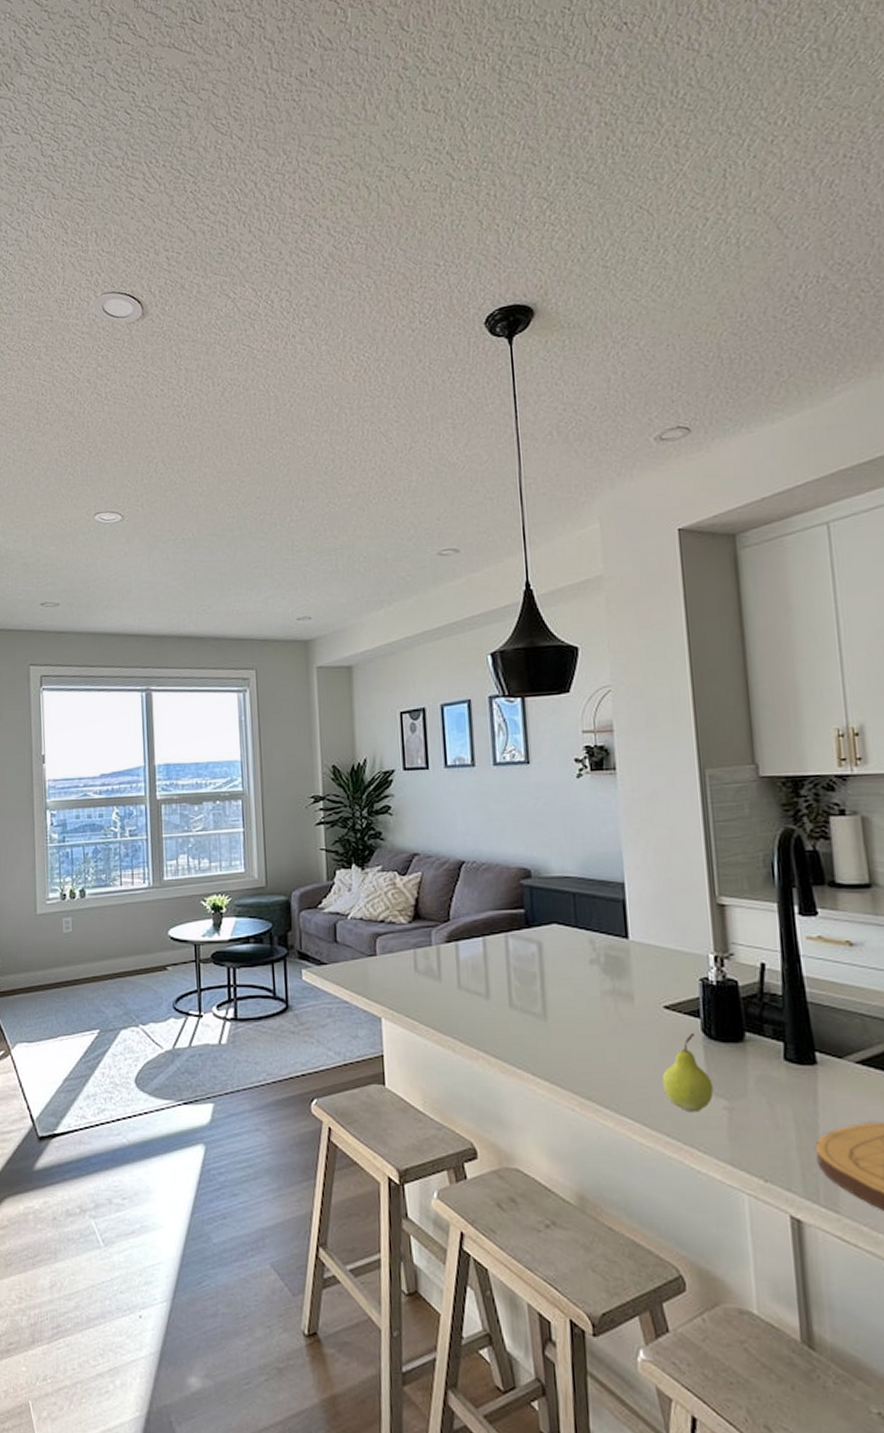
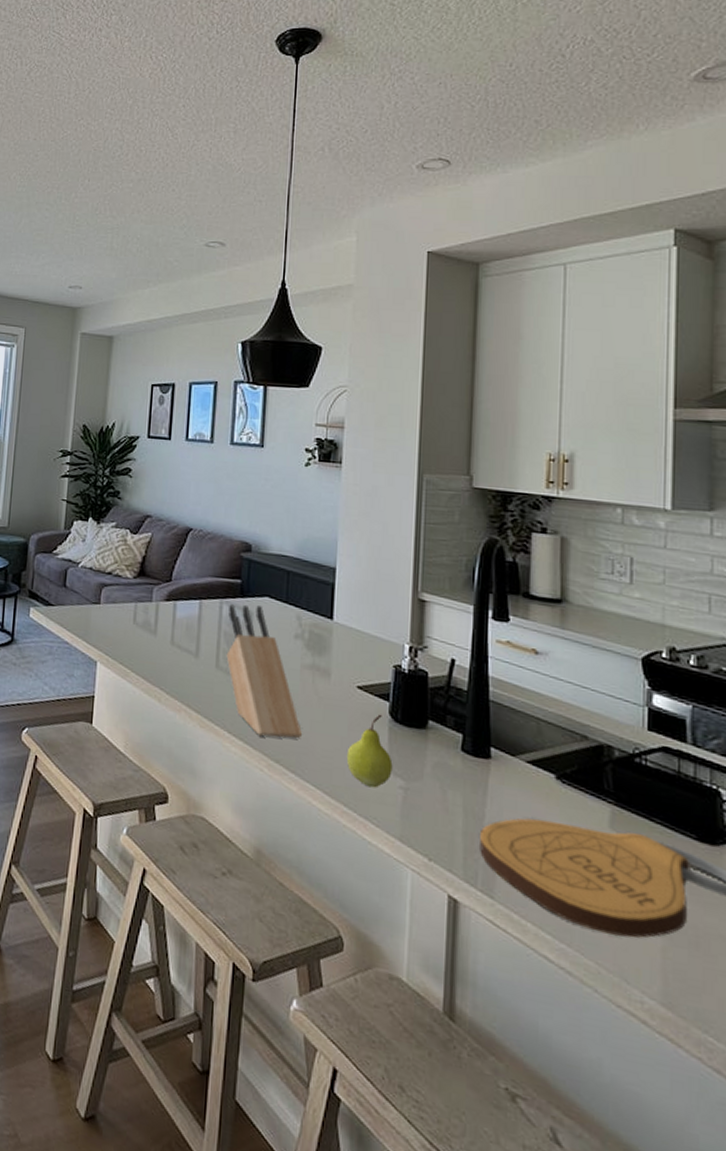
knife block: none [515,933,611,1073] -> present [226,604,302,738]

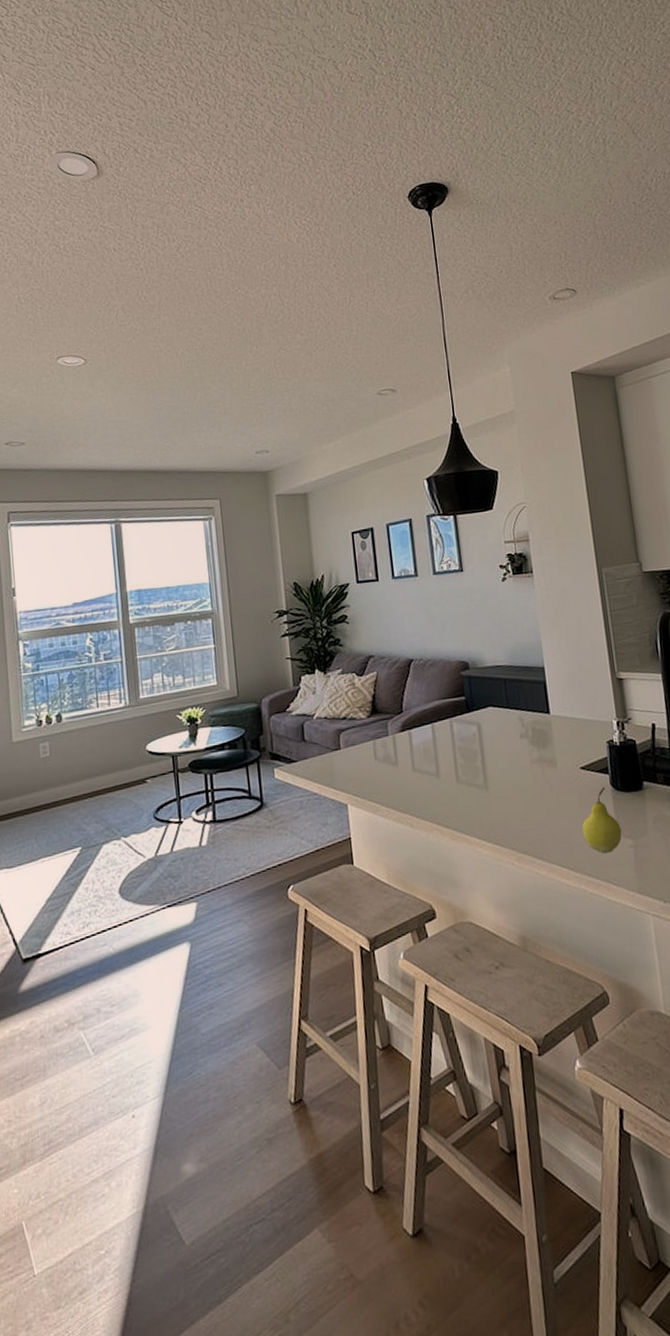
knife block: present [226,604,302,738] -> none [458,715,542,833]

